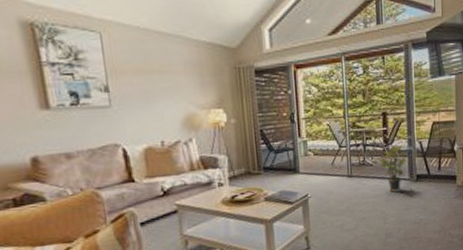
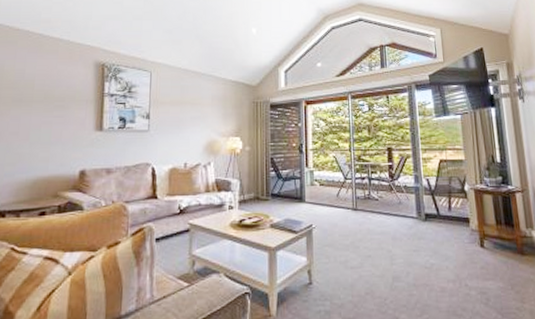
potted plant: present [379,144,406,192] -> none [385,180,413,230]

